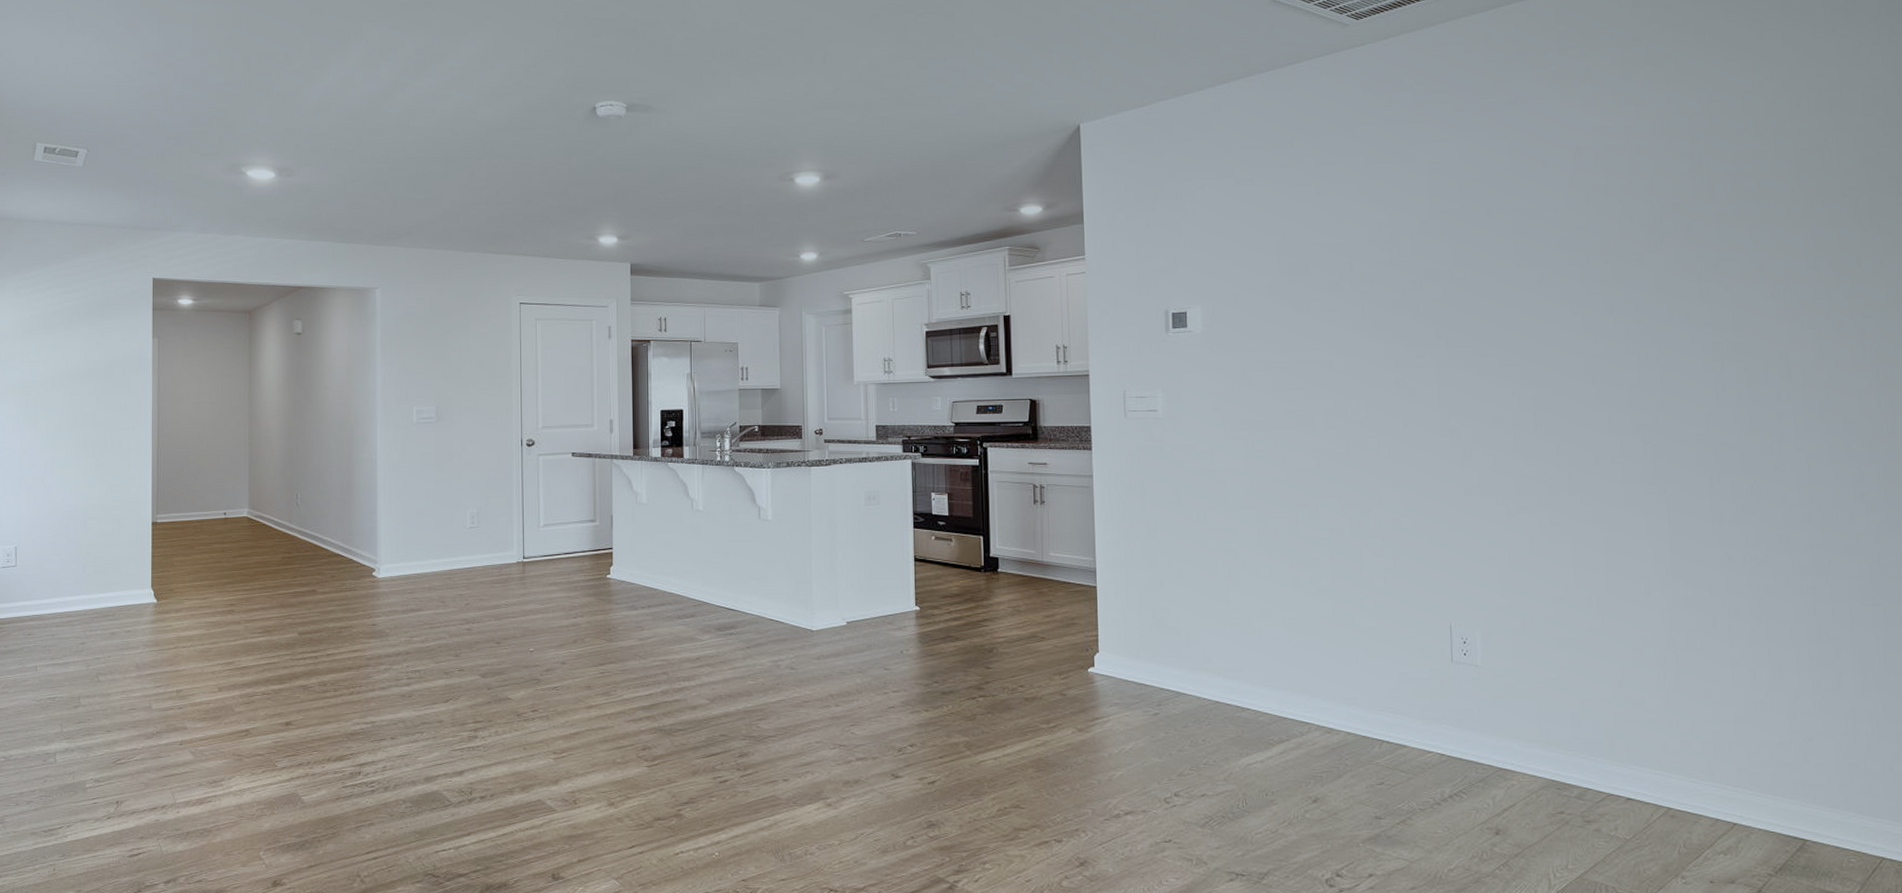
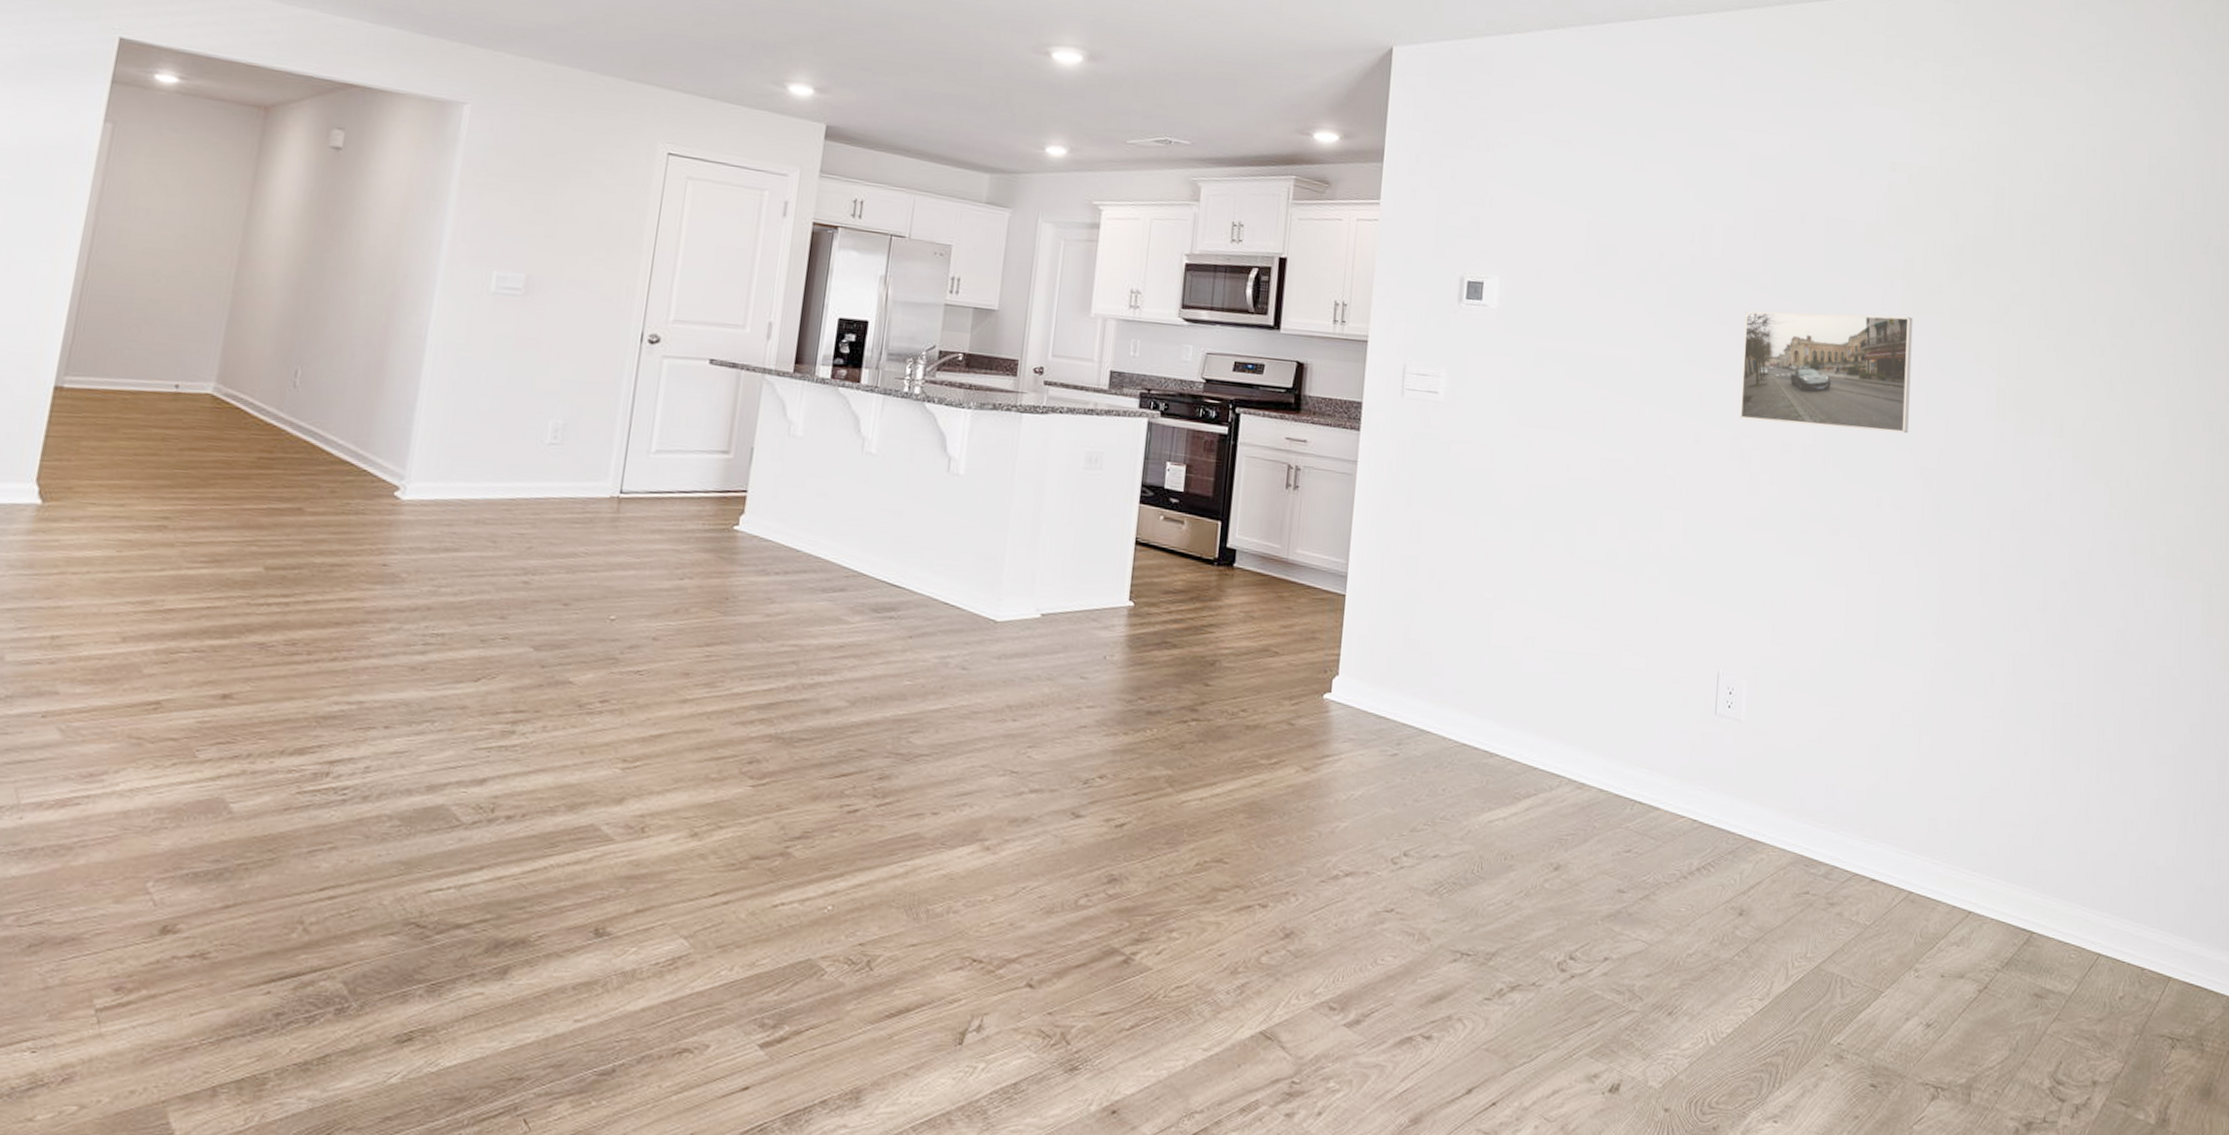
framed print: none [1440,288,1621,401] -> present [1740,310,1913,434]

